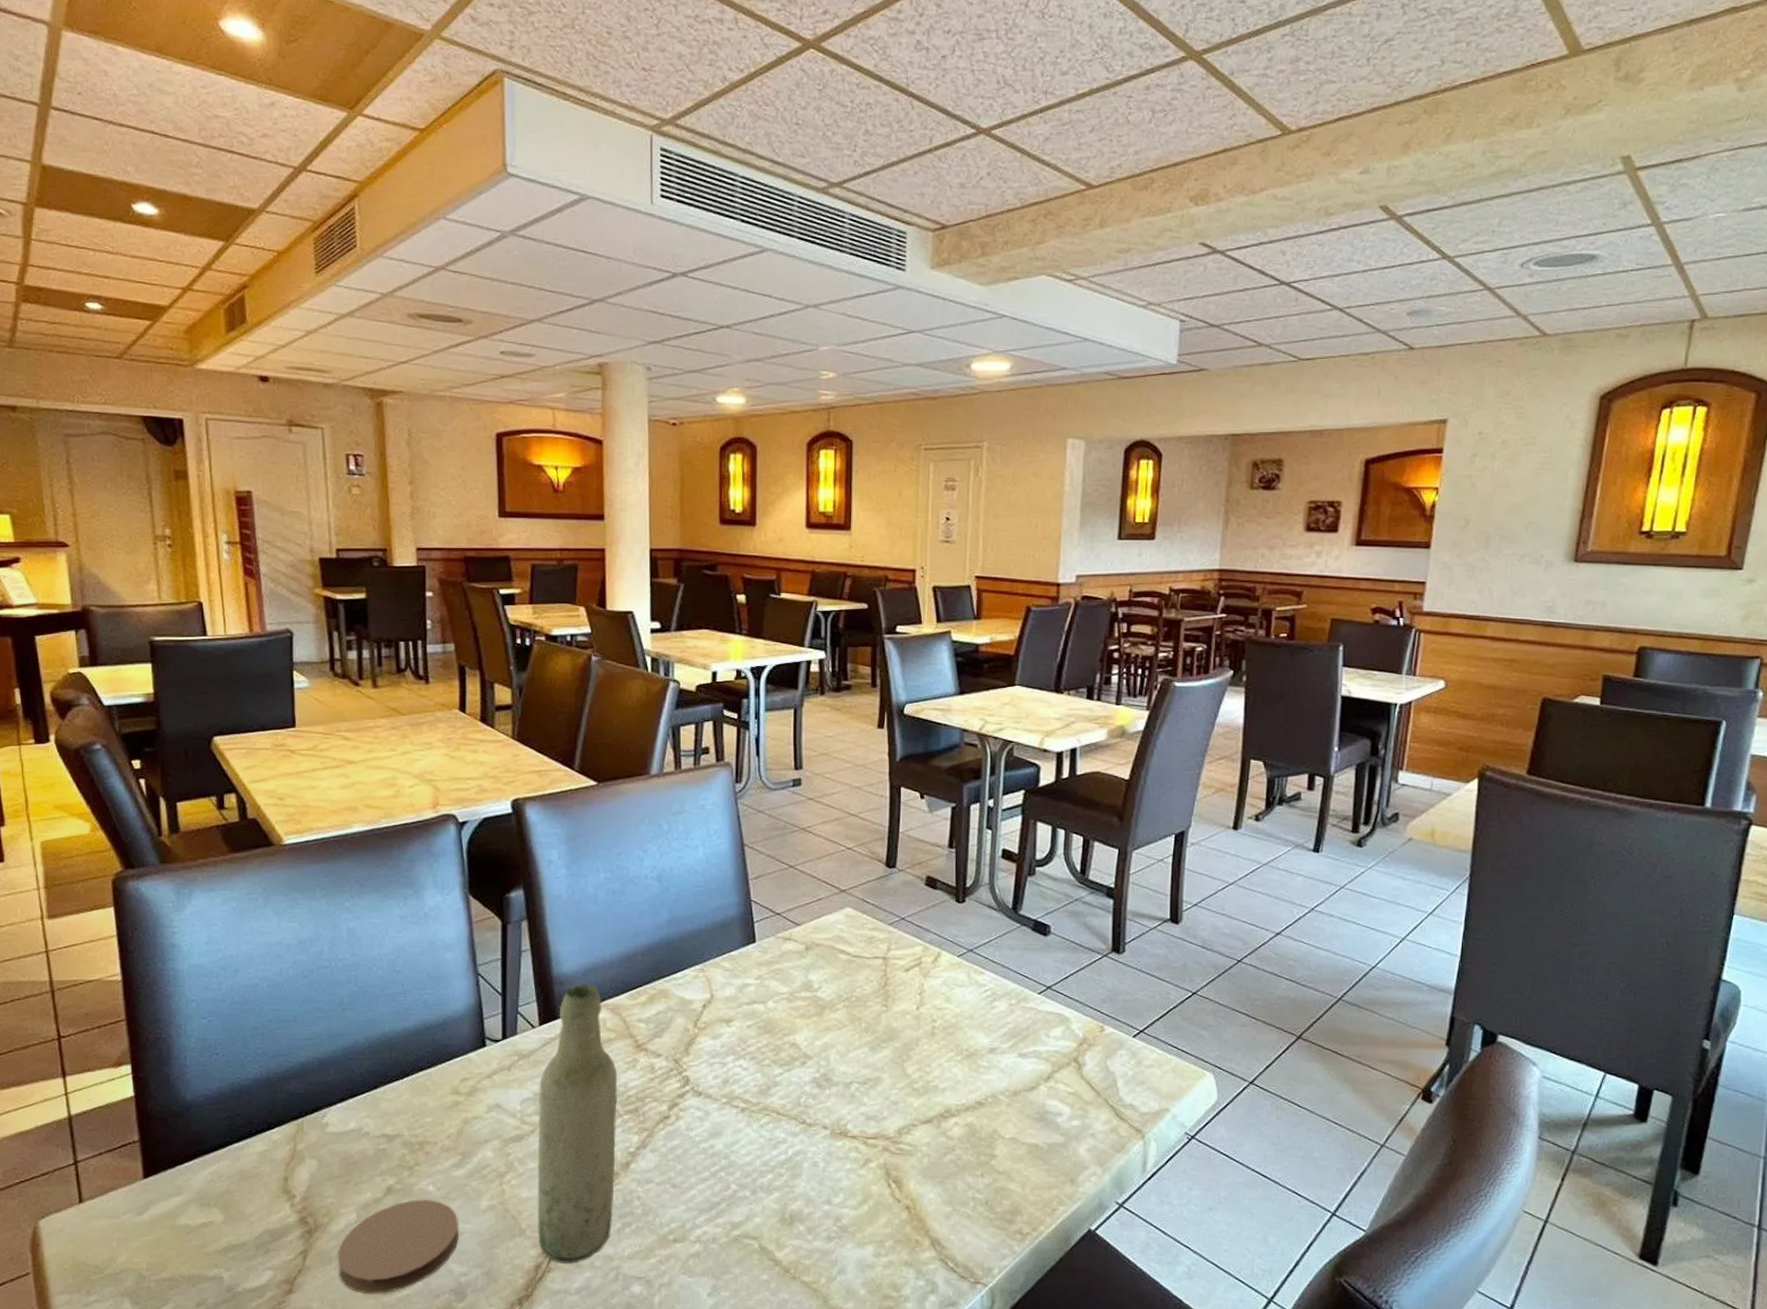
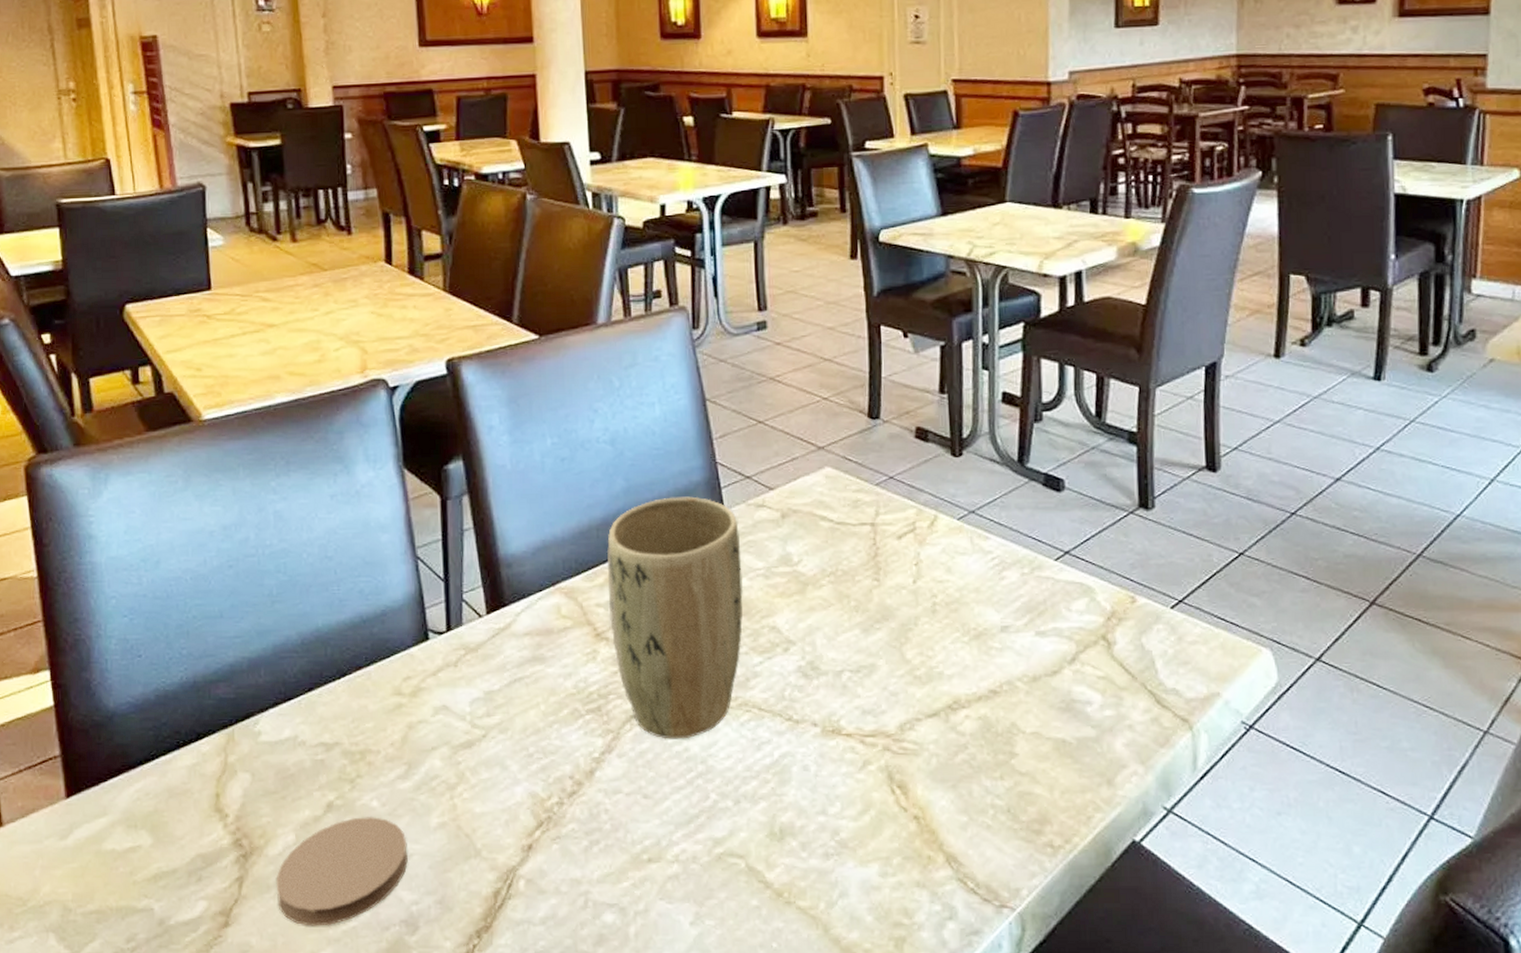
bottle: present [537,984,618,1264] -> none [489,566,579,889]
plant pot: none [649,928,769,1138] -> present [607,496,743,739]

